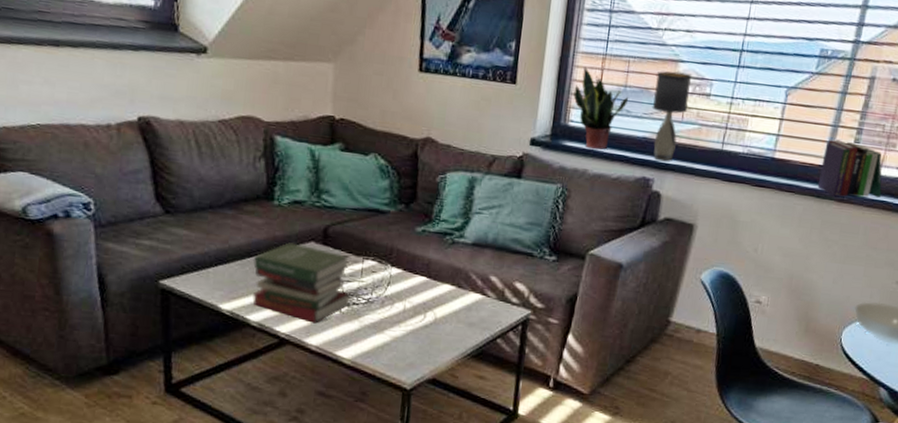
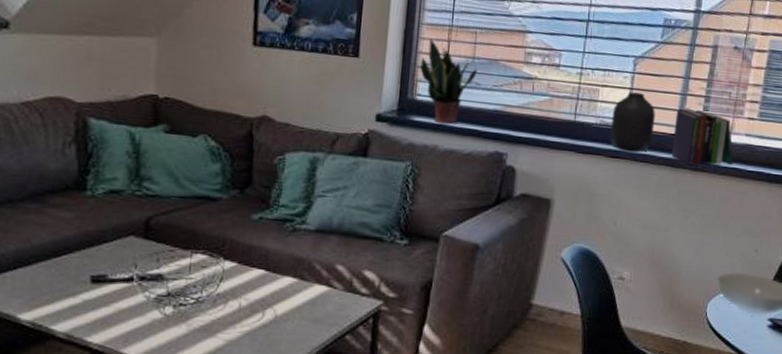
books: present [252,242,351,324] -> none [59,238,177,330]
table lamp: present [652,71,693,163] -> none [501,42,541,136]
vase: none [756,122,804,183] -> present [610,92,655,154]

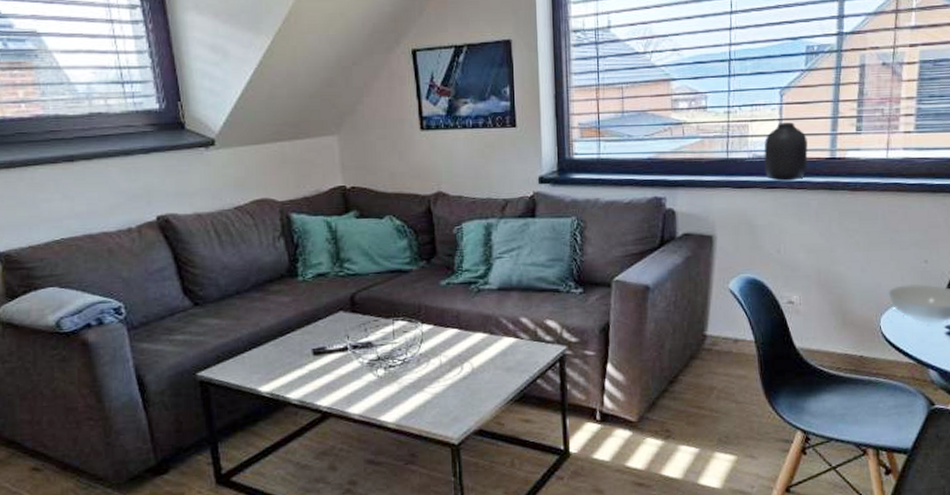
potted plant: present [420,39,478,125] -> none [573,100,628,178]
books: present [671,107,733,166] -> none [828,130,892,187]

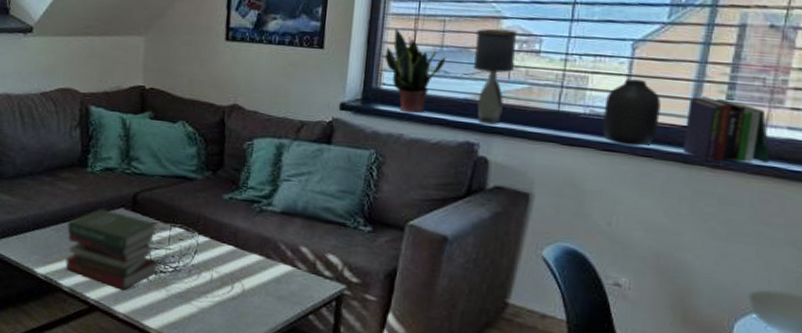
books: none [285,315,387,392] -> present [65,209,158,291]
potted plant: none [573,100,628,178] -> present [385,28,447,114]
table lamp: none [651,90,688,180] -> present [472,28,518,126]
books: none [828,130,892,187] -> present [682,95,770,164]

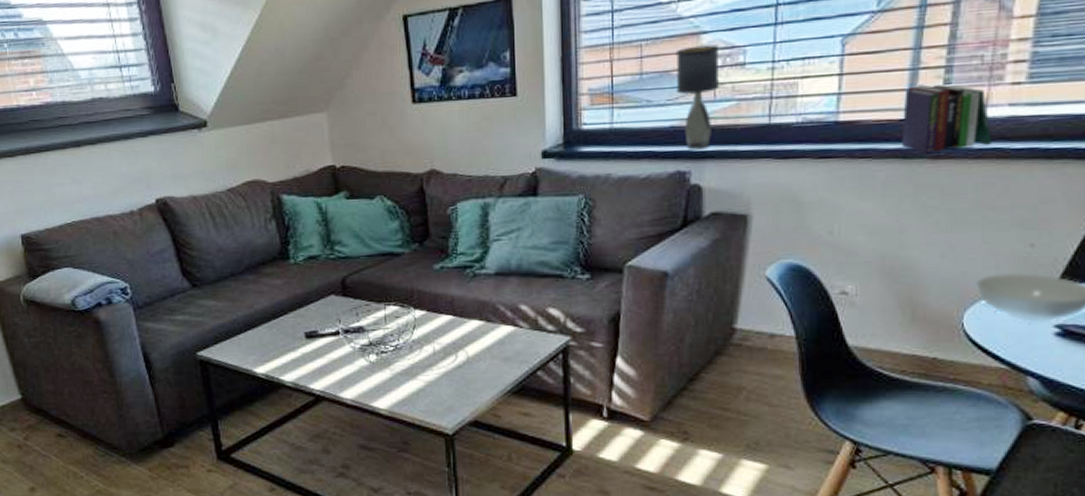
books: present [65,209,158,291] -> none [278,299,379,377]
potted plant: present [385,28,447,114] -> none [582,62,647,151]
vase: present [602,79,661,147] -> none [817,77,876,150]

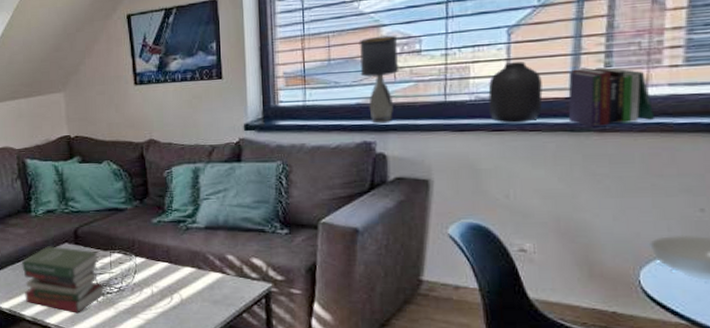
books: none [278,299,379,377] -> present [21,246,105,314]
vase: none [817,77,876,150] -> present [488,62,543,124]

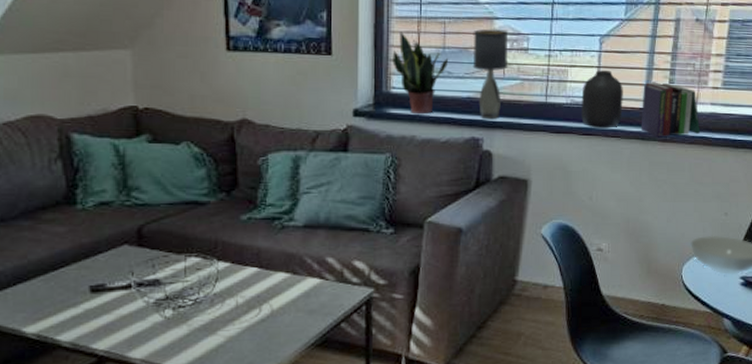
books: present [21,246,105,314] -> none [58,249,176,335]
potted plant: none [278,50,335,124] -> present [392,32,449,115]

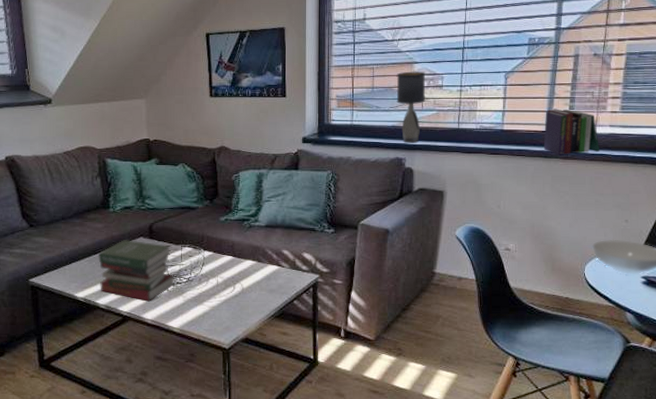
books: none [58,249,176,335] -> present [97,240,175,302]
potted plant: present [392,32,449,115] -> none [332,77,377,141]
vase: present [581,70,623,130] -> none [489,101,527,150]

